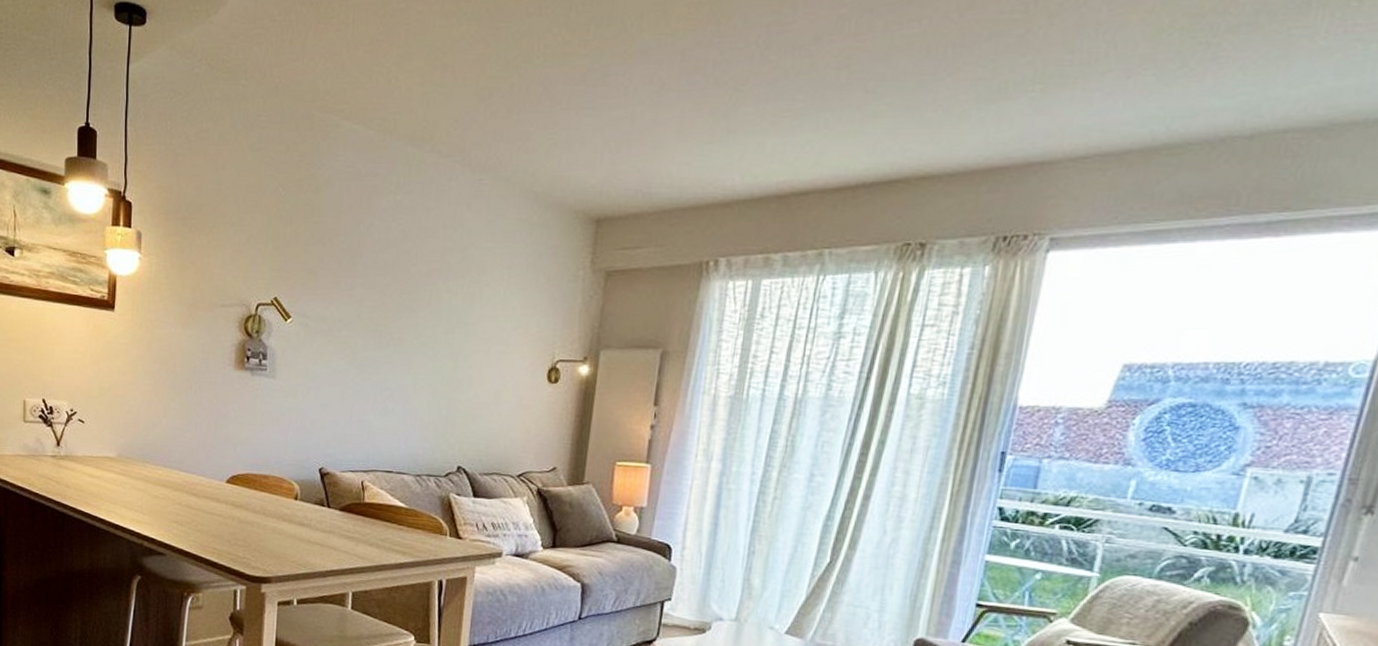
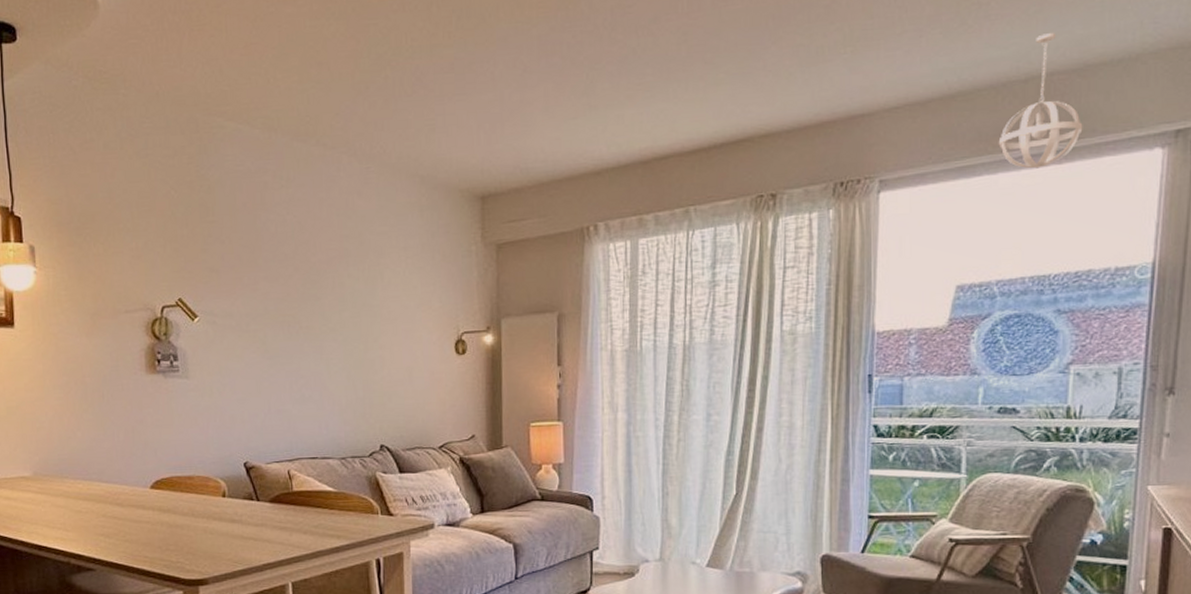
pendant light: none [1202,83,1315,240] -> present [998,33,1083,169]

